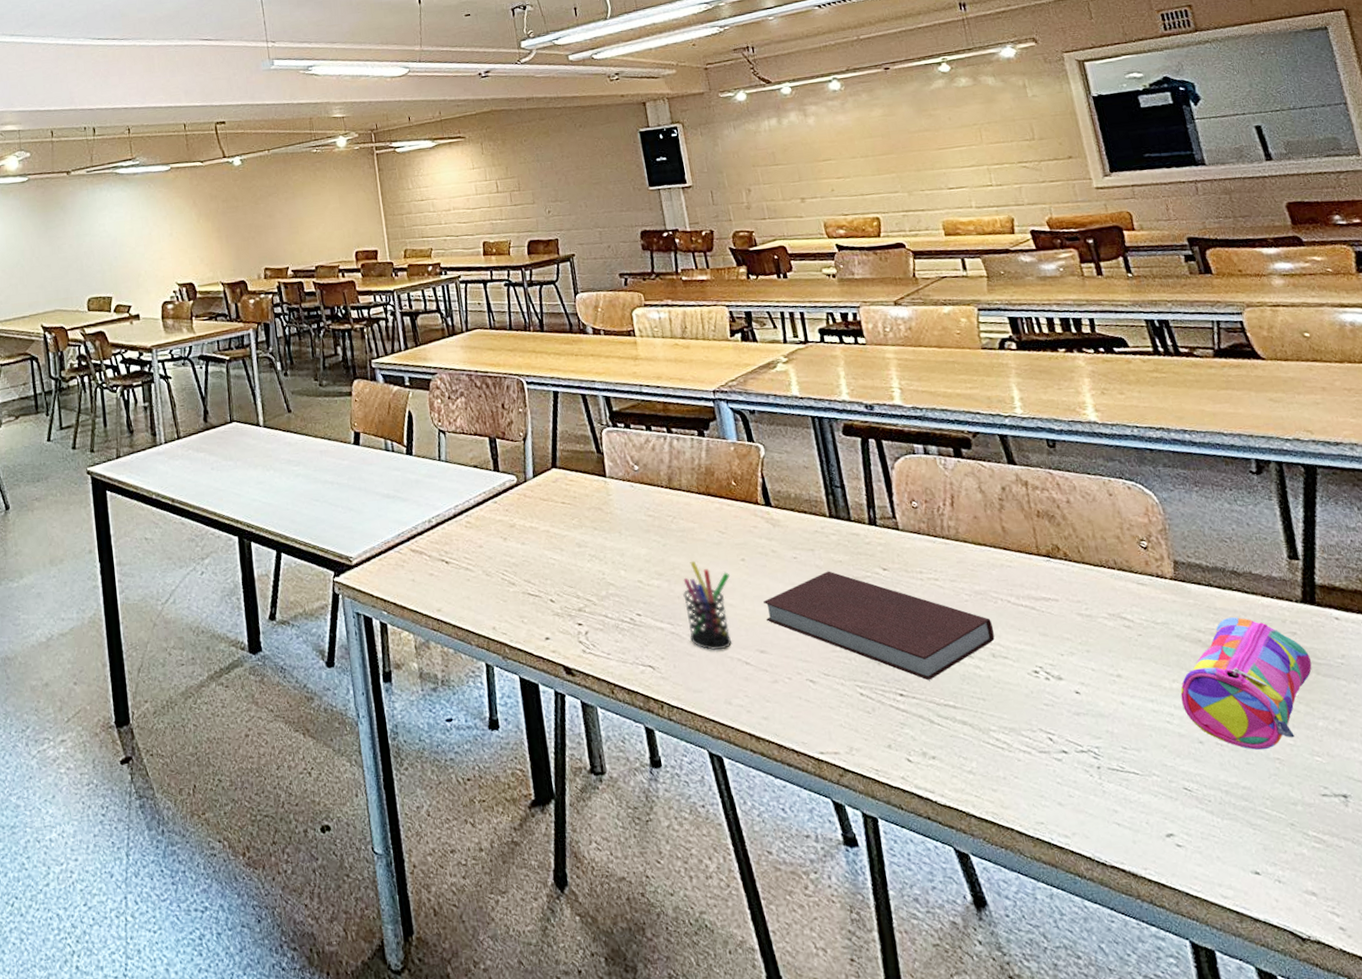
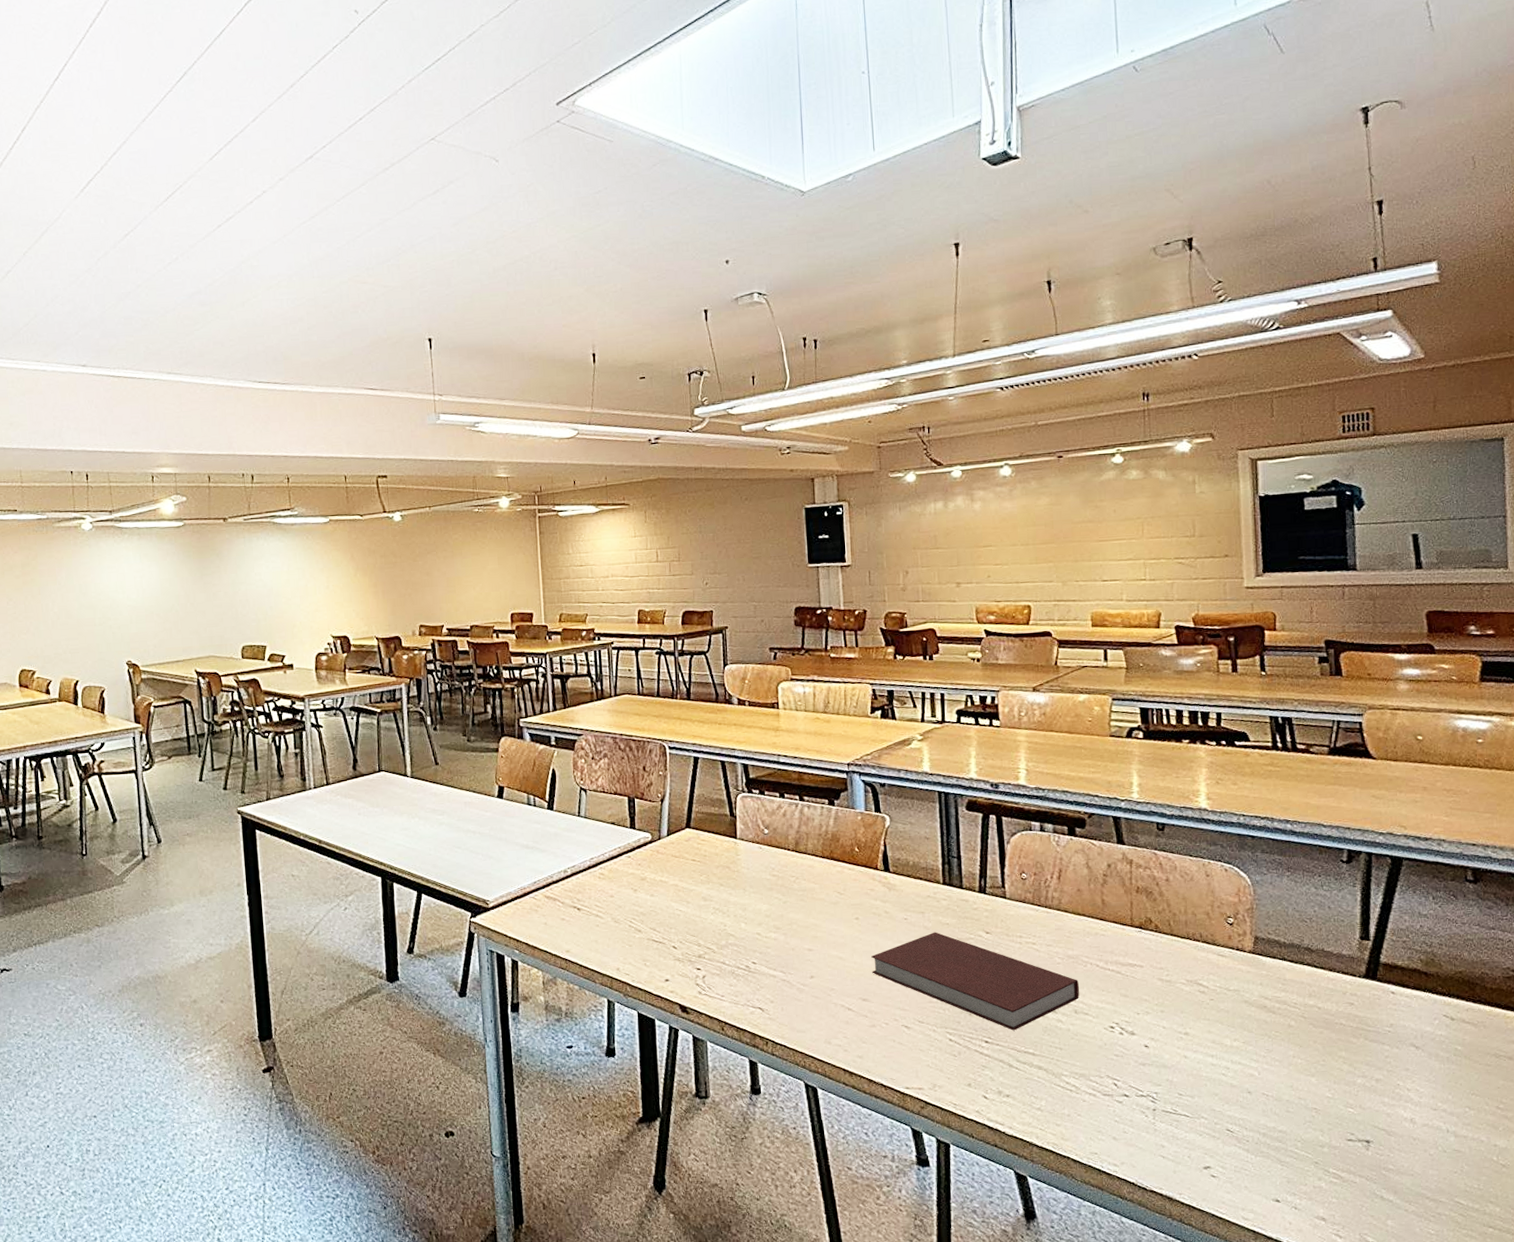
pen holder: present [683,560,732,651] -> none [797,917,843,997]
pencil case: present [1180,617,1312,750] -> none [1239,988,1362,1101]

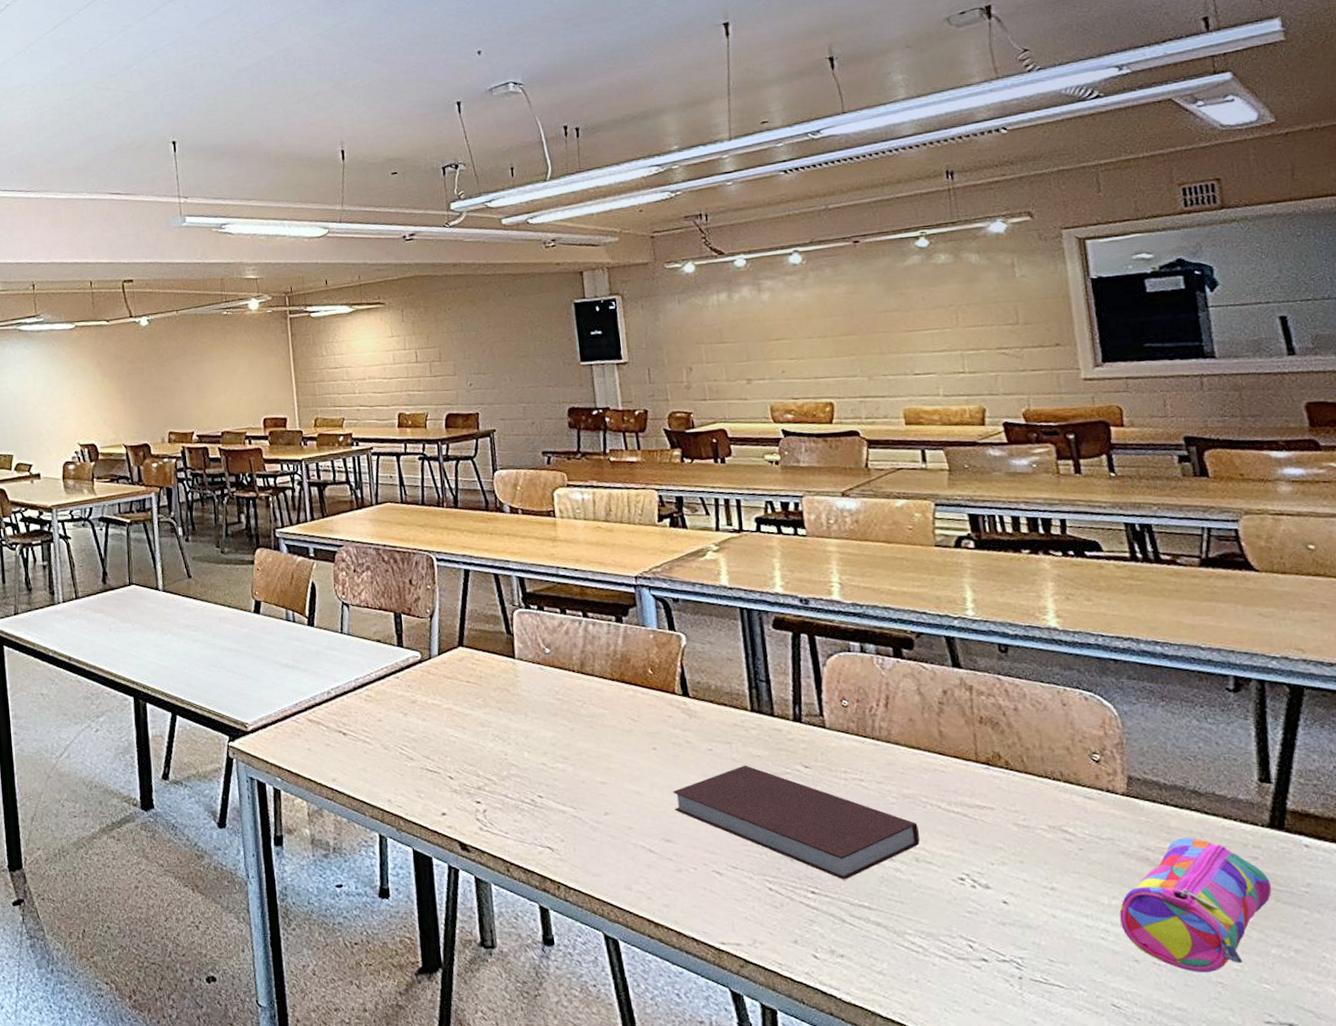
pencil case: none [1239,988,1362,1101] -> present [1119,838,1272,973]

